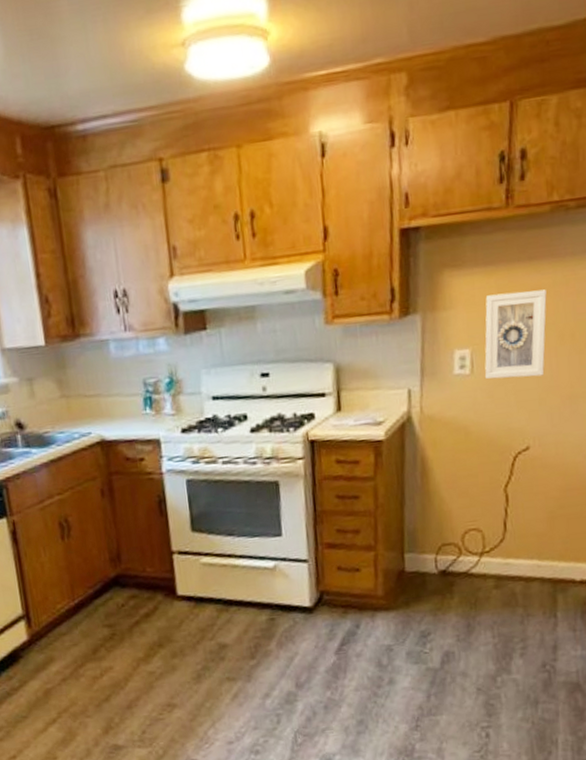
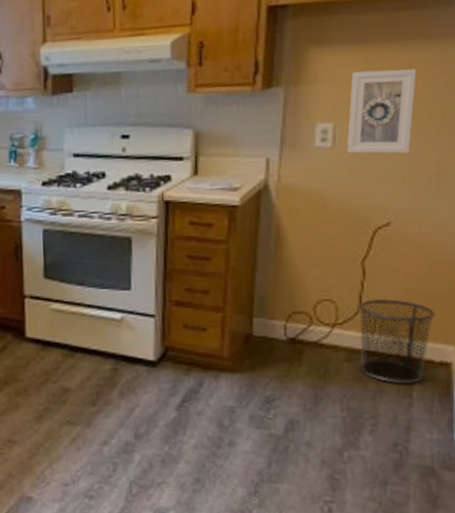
trash can: none [504,522,574,606] -> present [359,298,435,383]

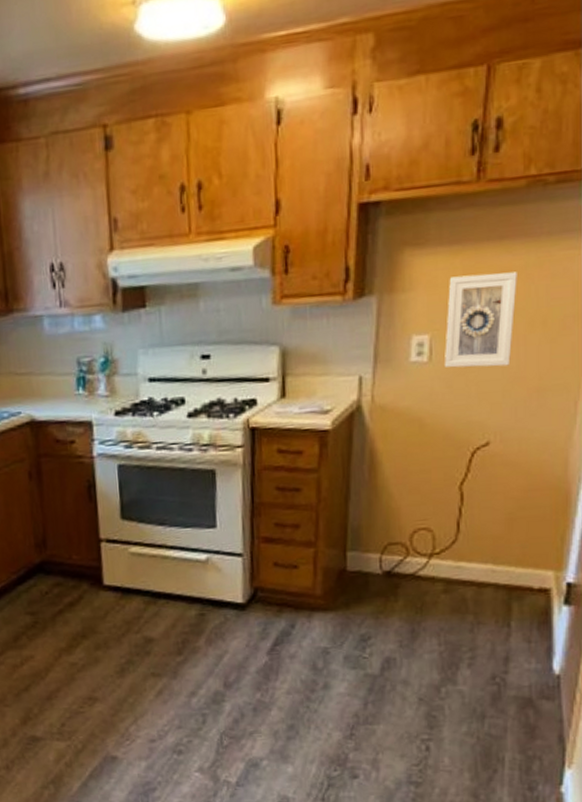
trash can: present [359,298,435,383] -> none [457,524,535,613]

